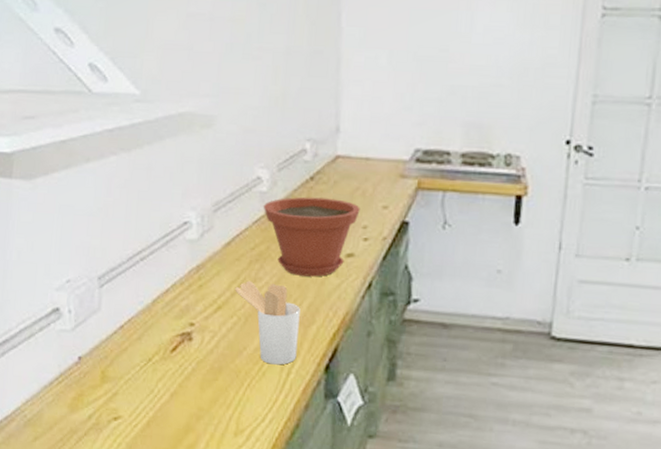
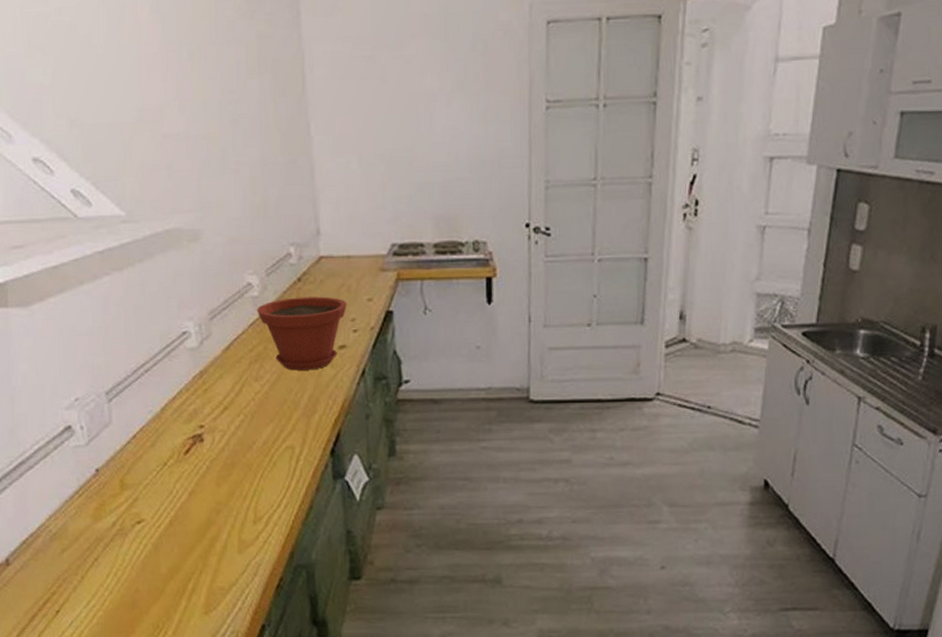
utensil holder: present [235,280,300,365] -> none [238,380,303,455]

